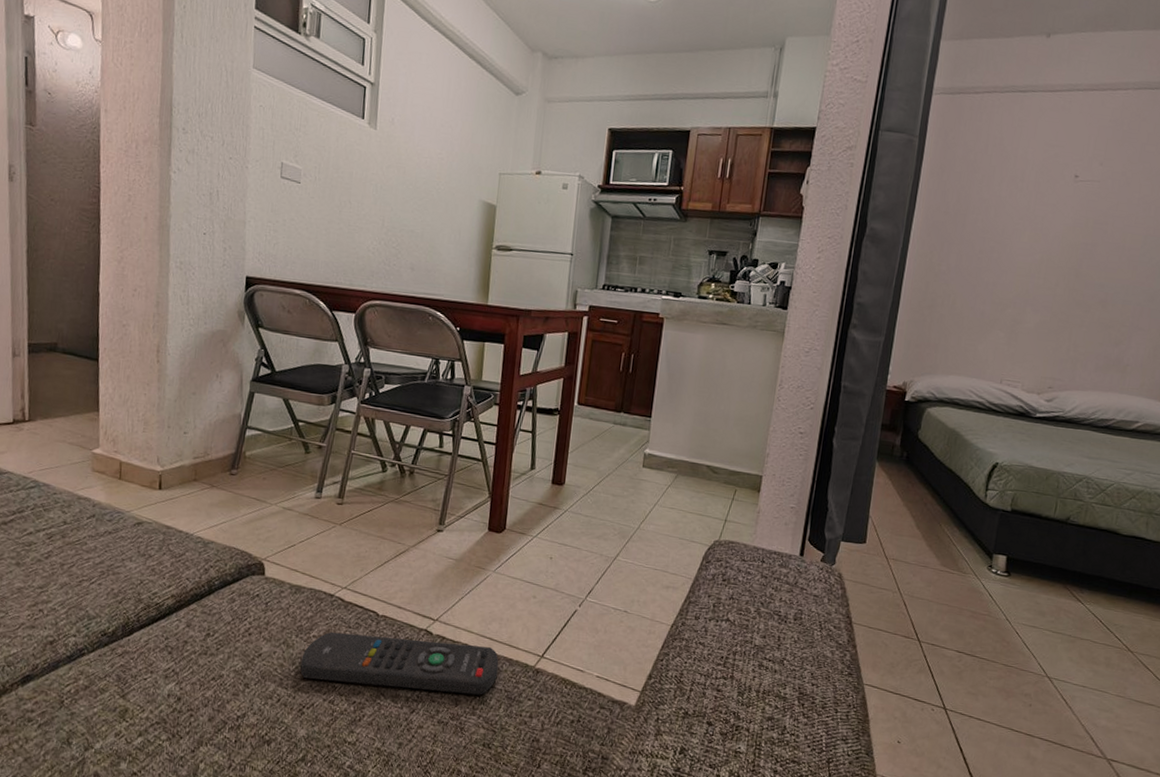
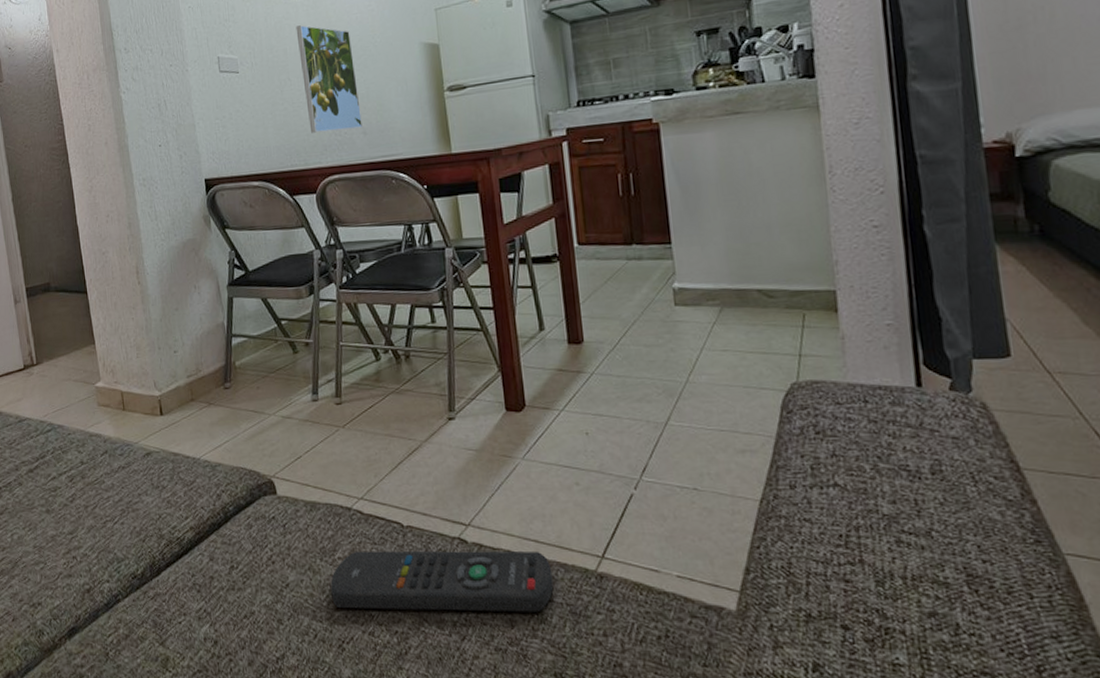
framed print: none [361,154,417,264] -> present [296,25,362,133]

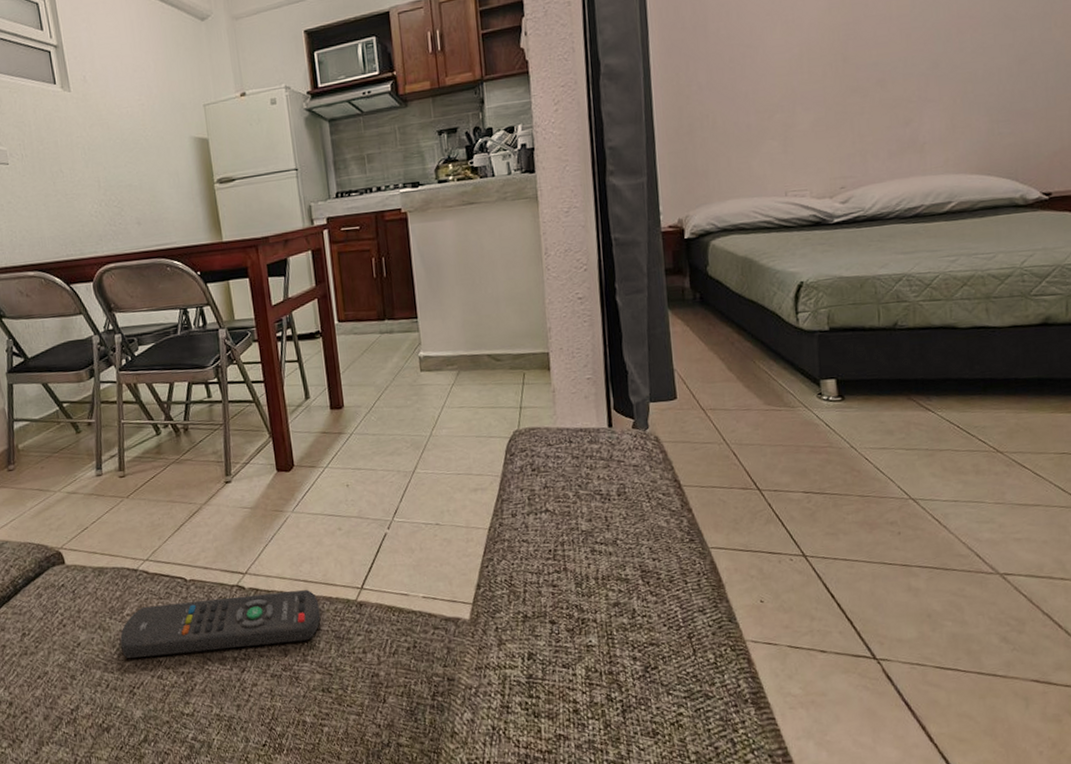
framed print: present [296,25,362,133] -> none [66,117,136,224]

